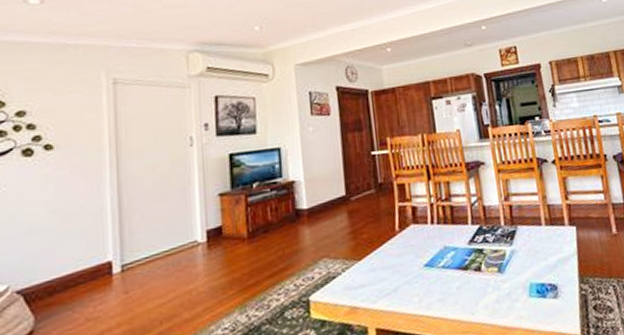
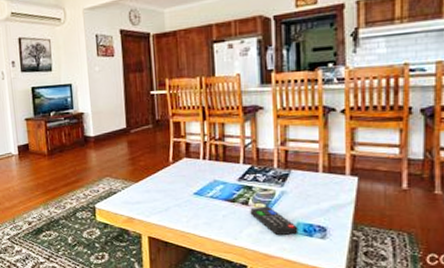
remote control: none [483,269,533,302] -> present [250,206,298,235]

